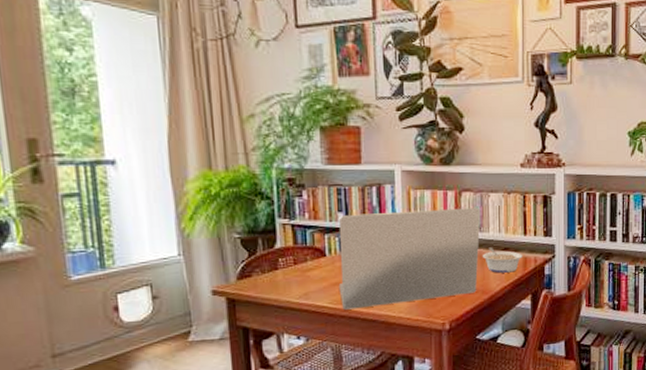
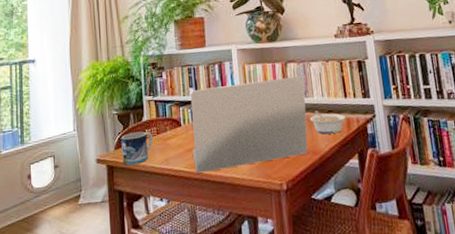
mug: none [246,260,289,299] -> present [121,131,154,166]

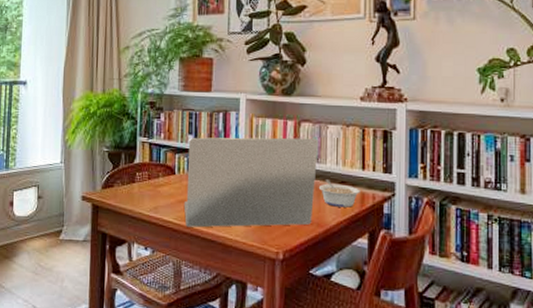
mug: present [121,131,154,166] -> none [109,173,144,208]

